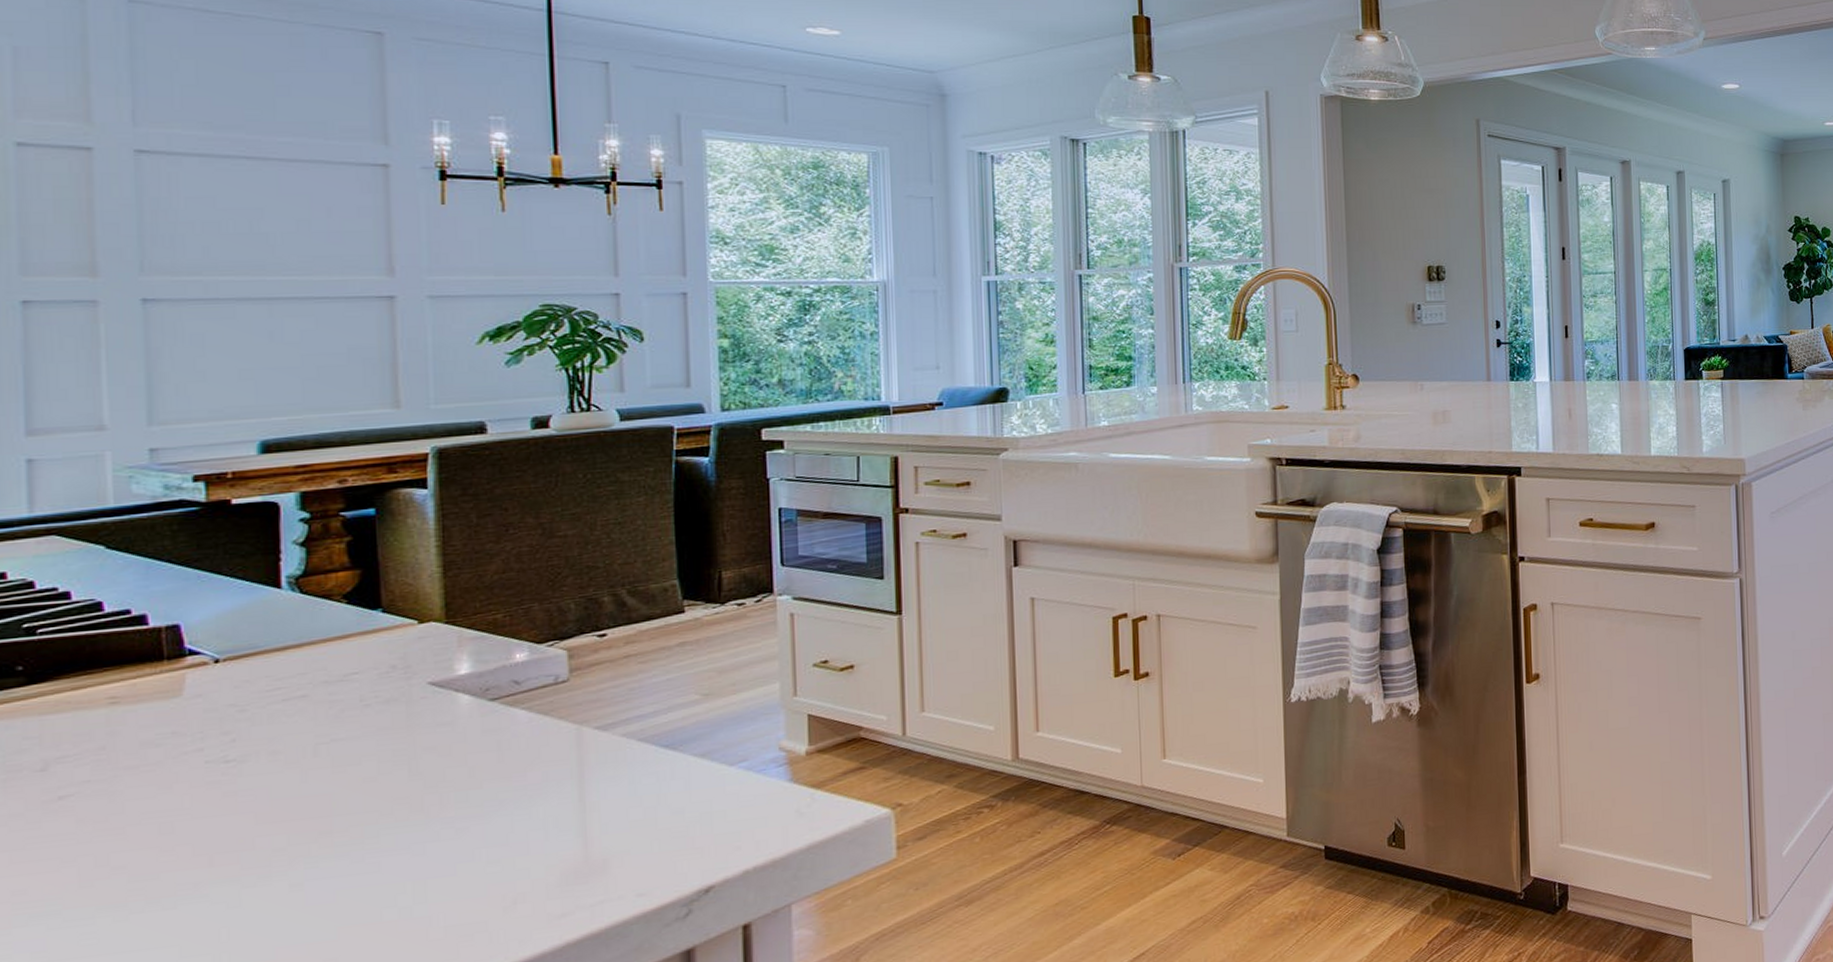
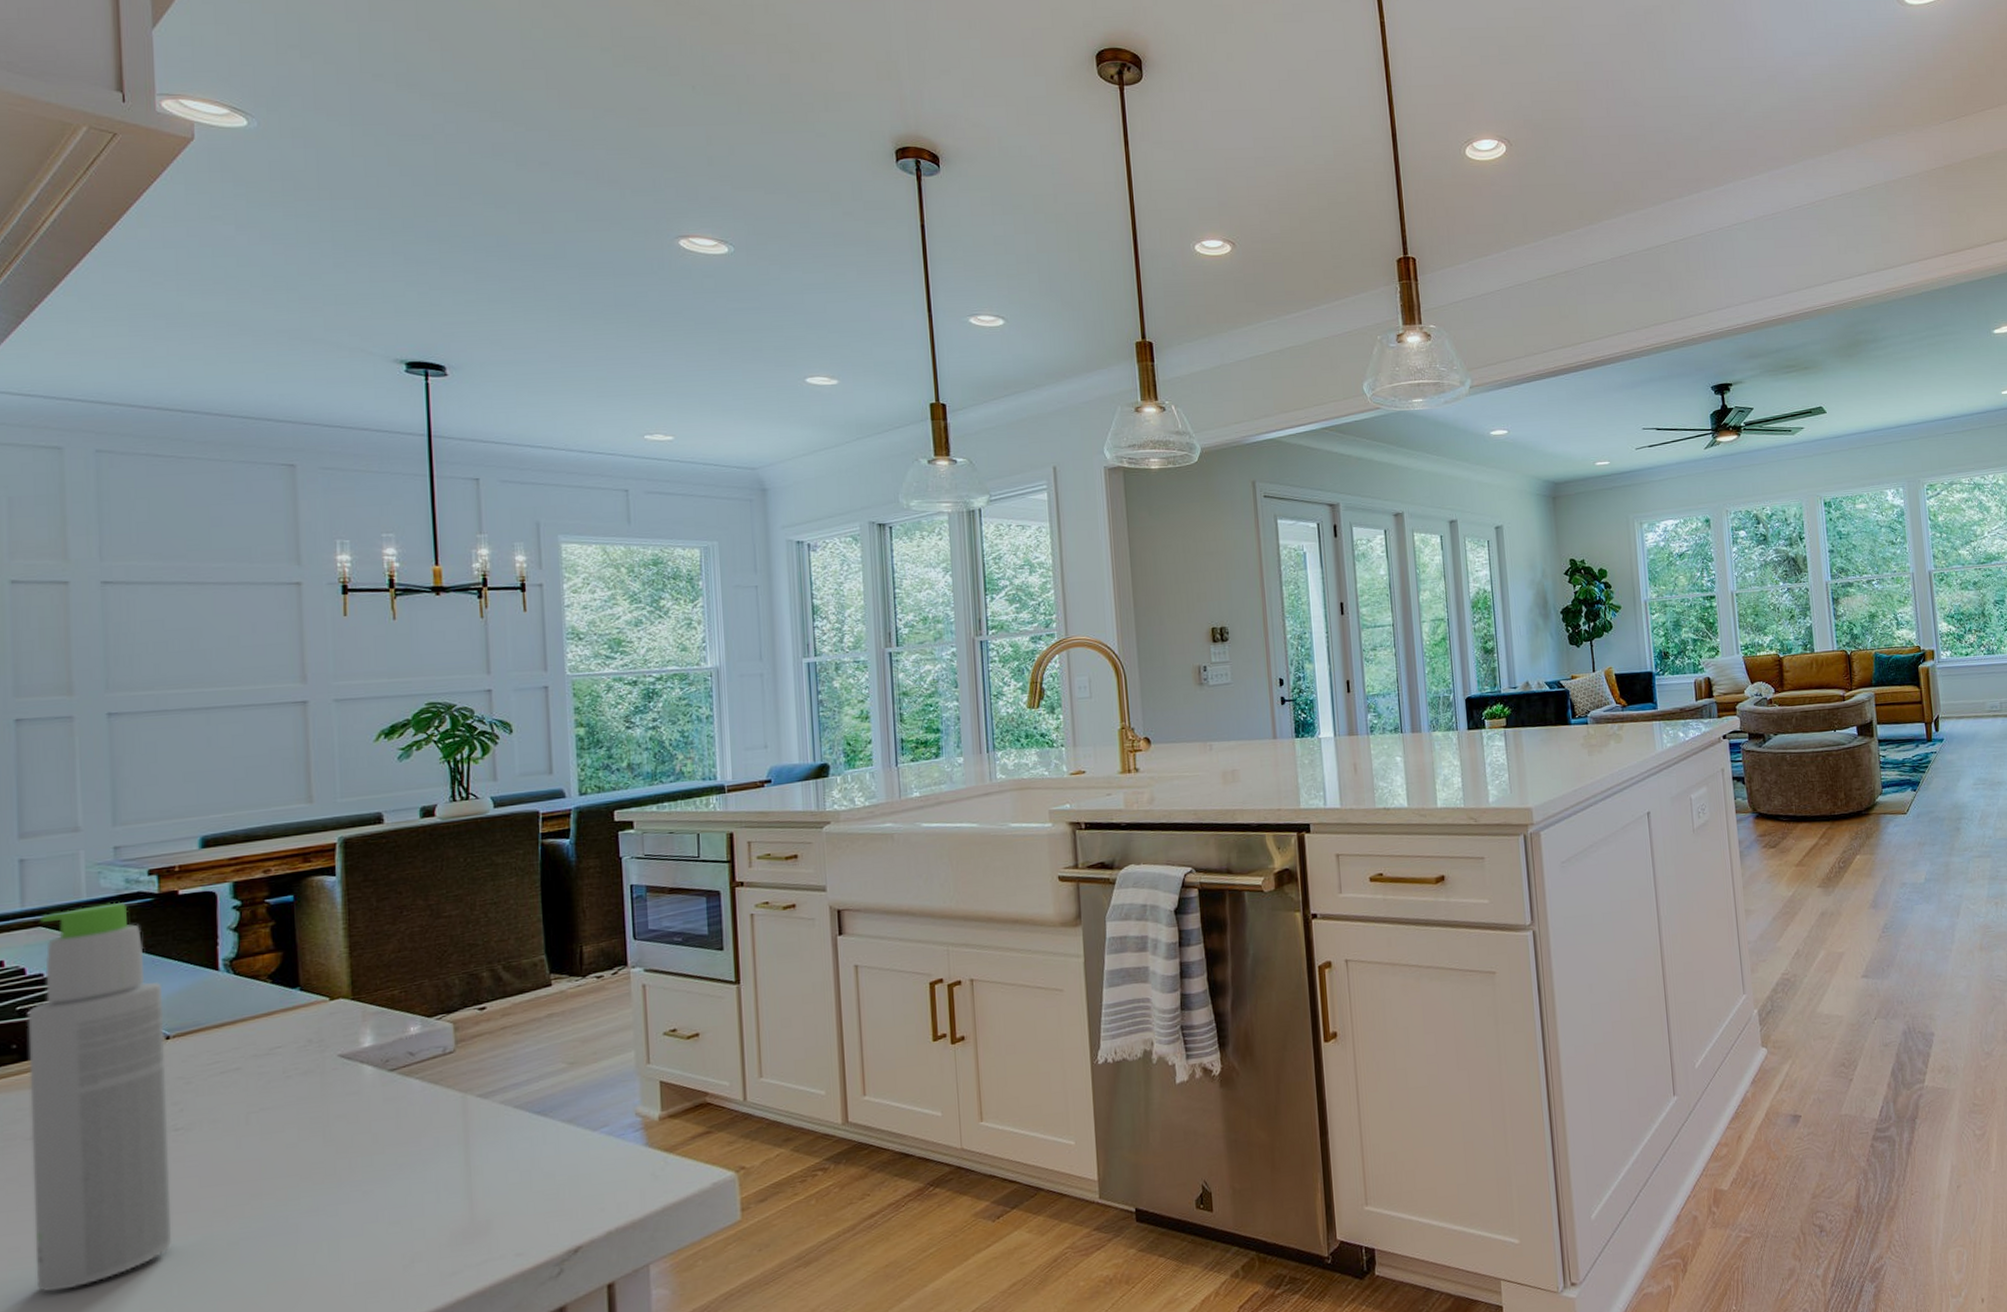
bottle: none [37,510,221,939] -> present [27,902,172,1292]

